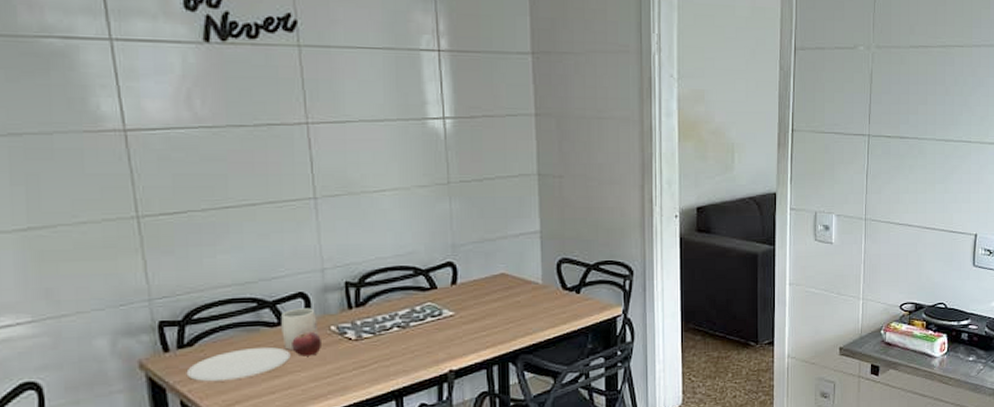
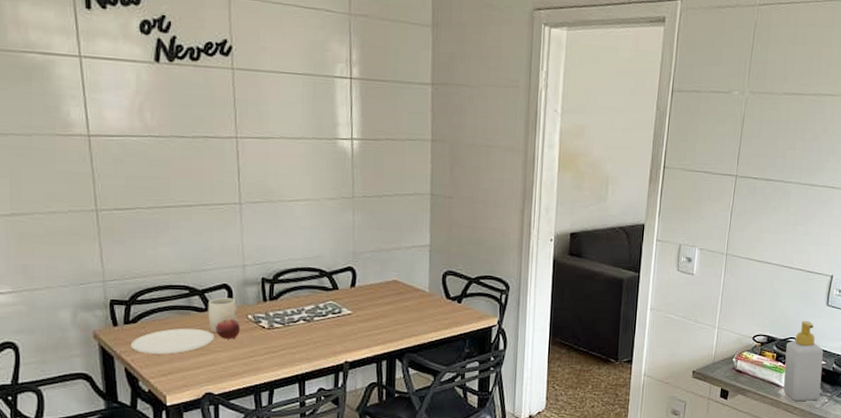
soap bottle: none [935,284,975,372] -> present [783,321,824,402]

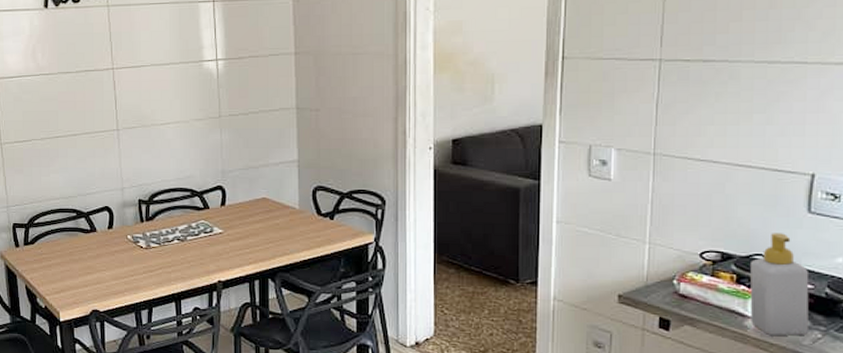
plate: present [130,328,214,355] -> none [29,248,99,274]
mug: present [208,297,237,333] -> none [93,219,118,252]
fruit: present [216,318,240,339] -> none [100,238,121,259]

